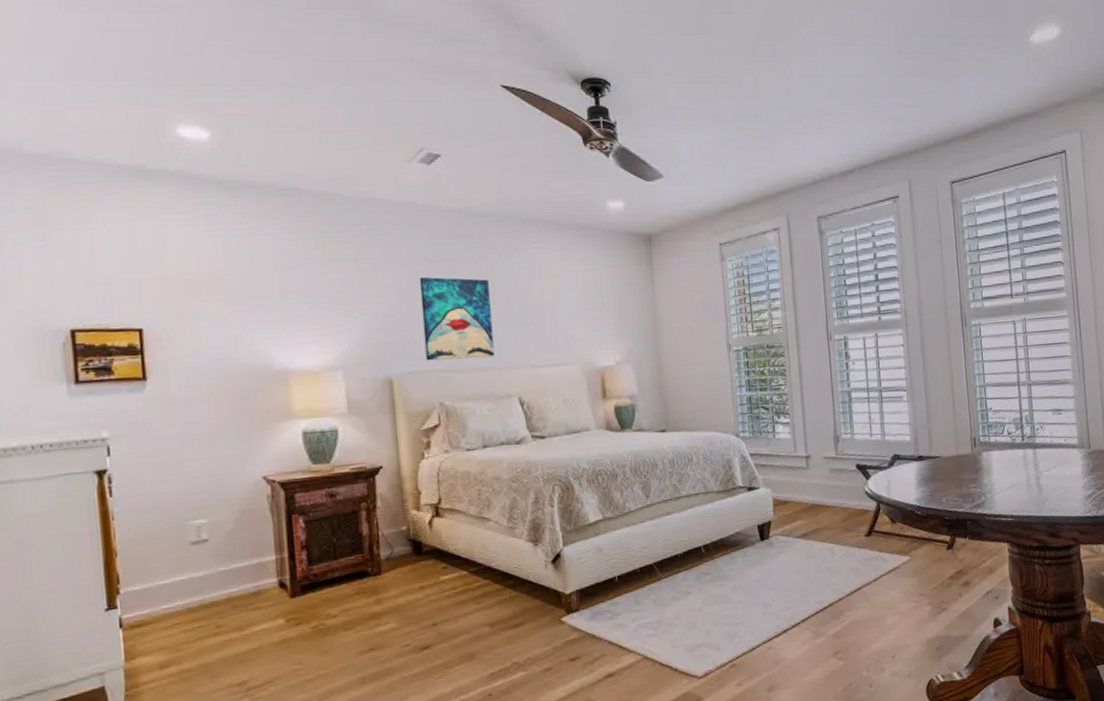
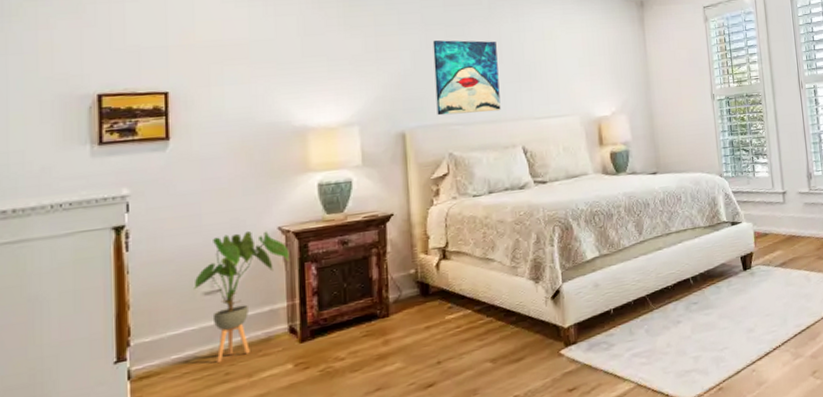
house plant: none [180,479,276,614] -> present [194,230,290,362]

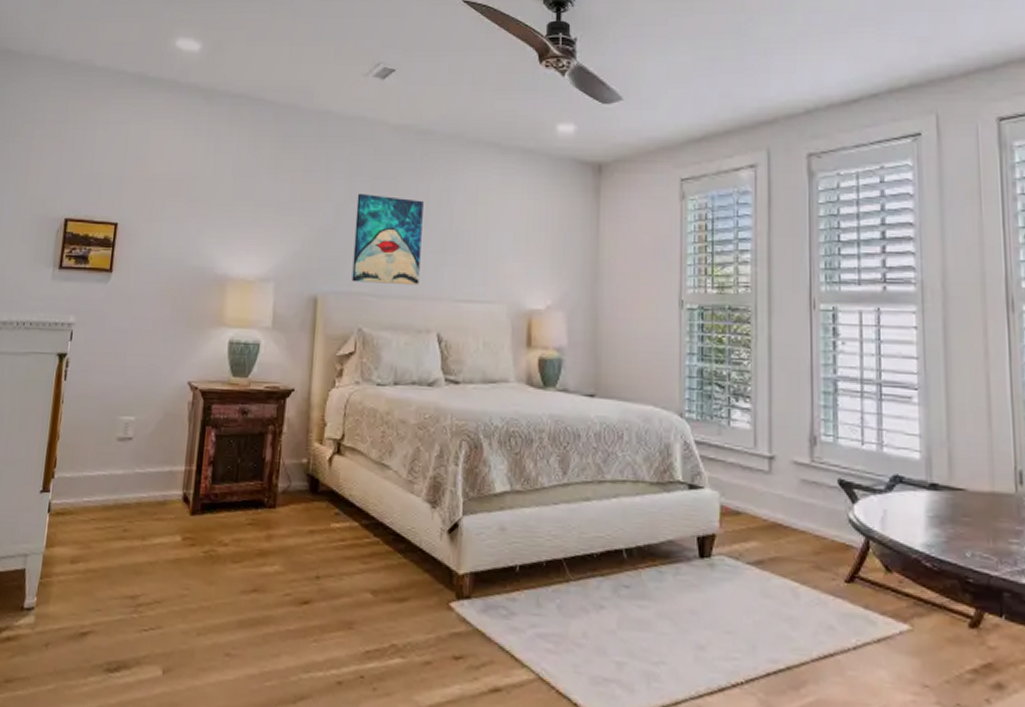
house plant: present [194,230,290,362] -> none [110,380,194,516]

